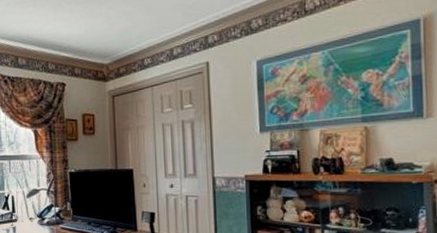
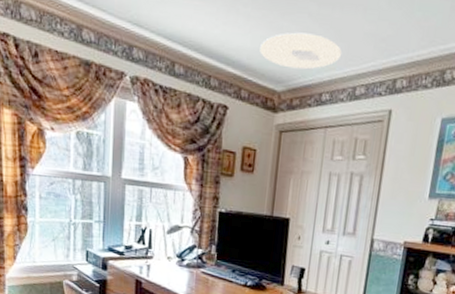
ceiling light: none [85,13,156,44] -> present [260,32,342,70]

